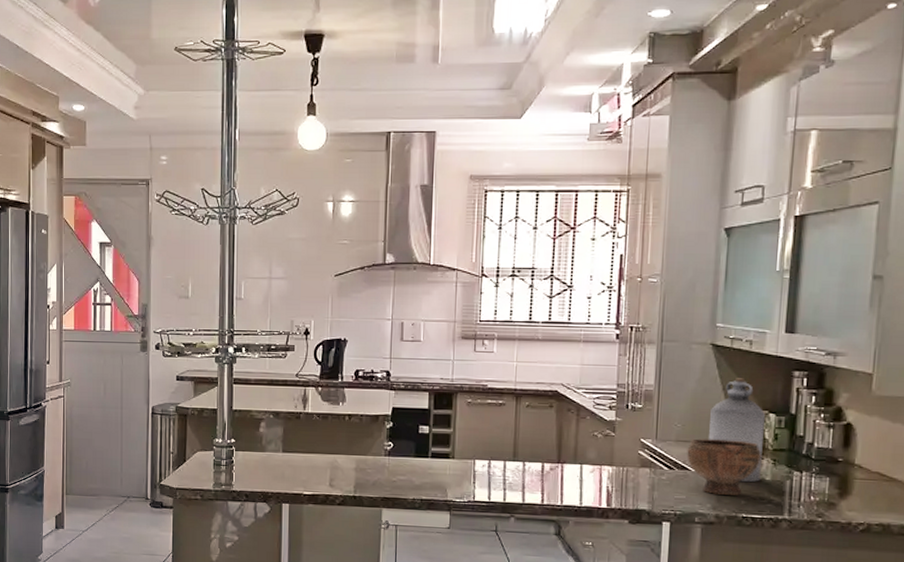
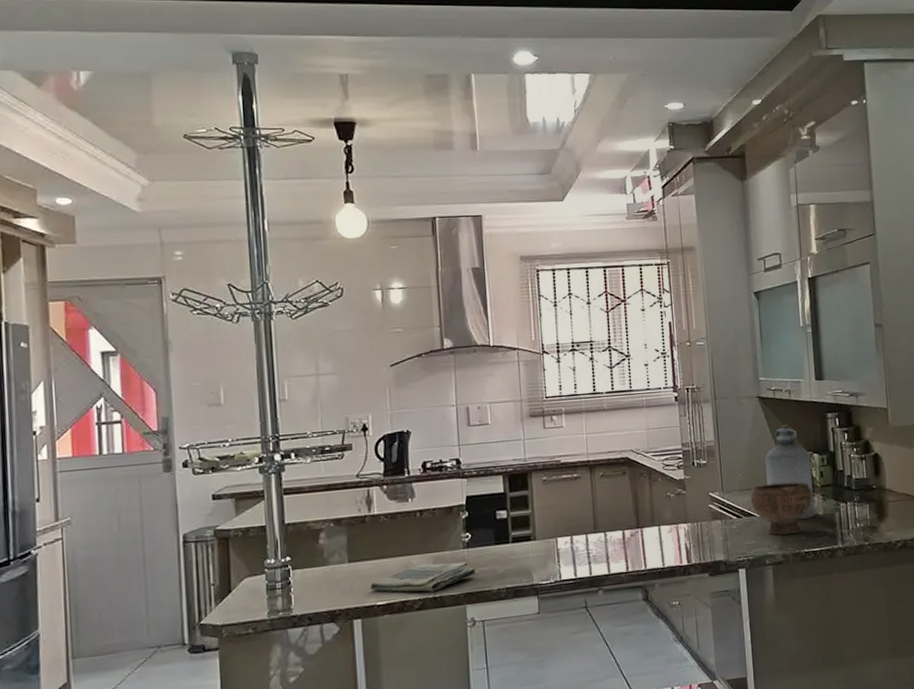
dish towel: none [299,464,394,491] -> present [370,561,476,592]

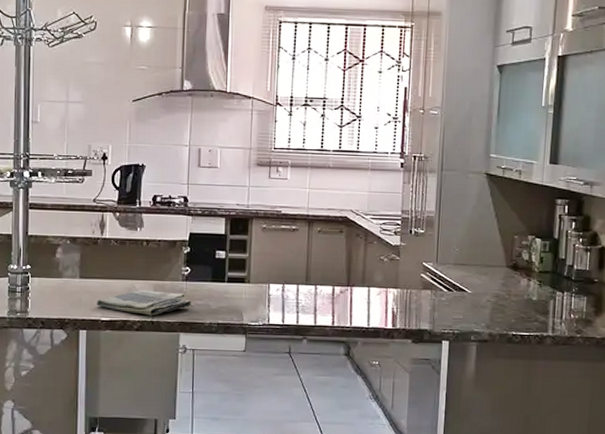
bowl: present [750,481,812,535] -> none [464,262,529,315]
bottle: present [765,424,815,521] -> none [483,205,532,303]

